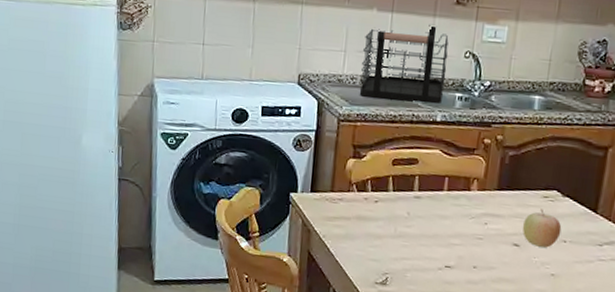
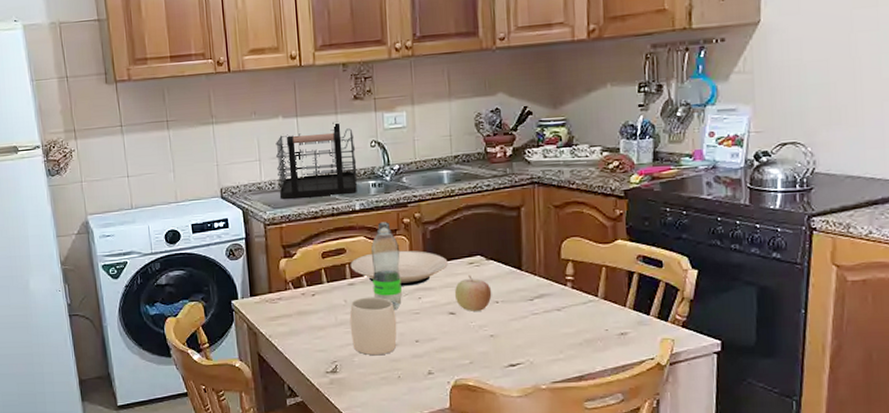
mug: none [407,212,459,275] -> present [349,296,397,356]
plate: none [420,168,522,210] -> present [350,250,448,286]
bottle: none [438,138,475,231] -> present [370,222,402,309]

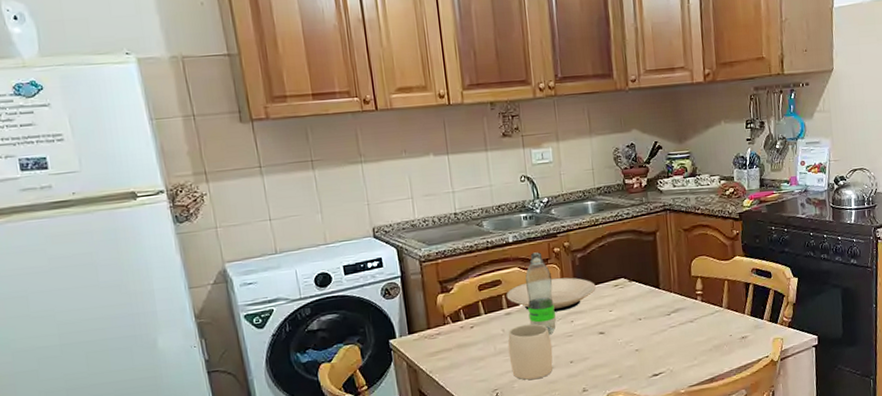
dish rack: present [276,123,358,199] -> none [428,159,510,236]
fruit: present [454,275,492,311] -> none [602,296,636,330]

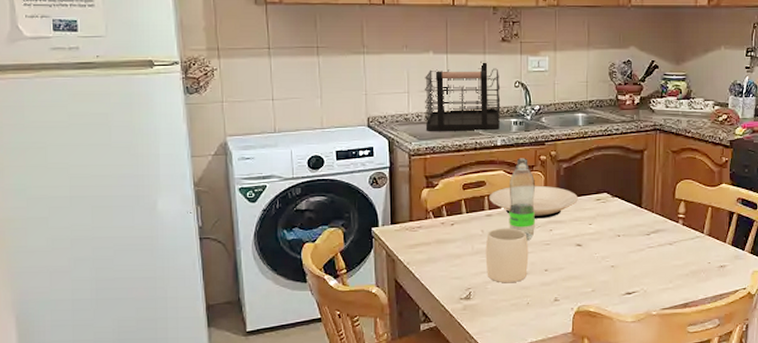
dish rack: none [428,159,510,236] -> present [425,62,501,131]

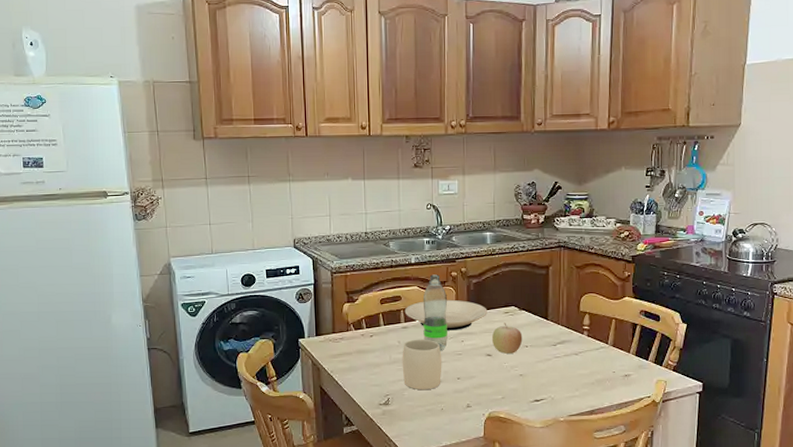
dish rack: present [425,62,501,131] -> none [345,186,414,251]
fruit: none [582,210,615,244] -> present [491,323,523,354]

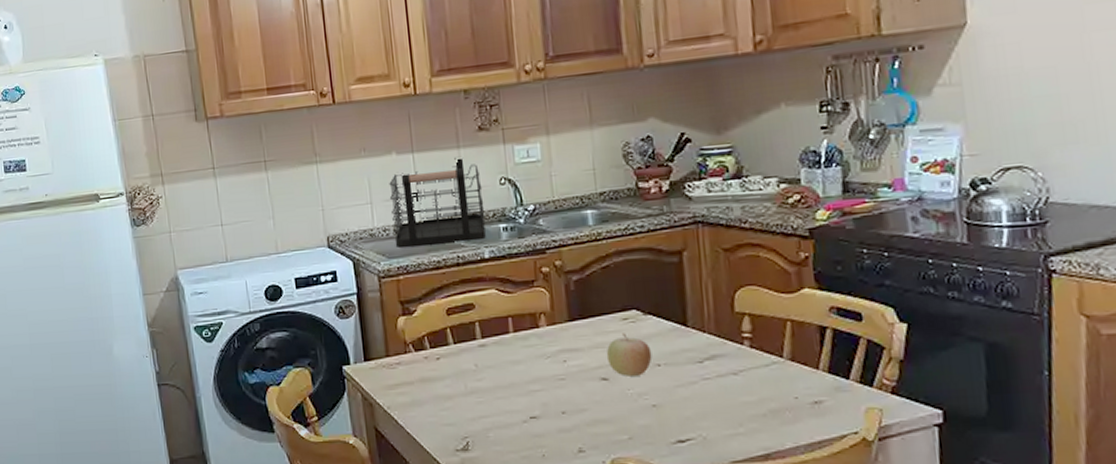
dish rack: none [345,186,414,251] -> present [389,158,486,247]
mug: present [402,339,442,391] -> none [481,360,539,430]
plate: present [404,299,487,330] -> none [480,304,598,347]
bottle: present [422,274,448,350] -> none [504,271,544,374]

